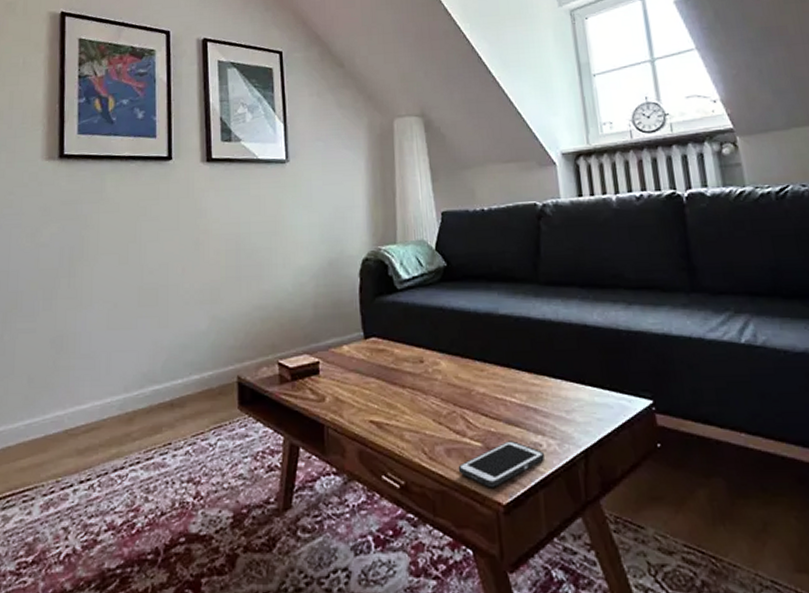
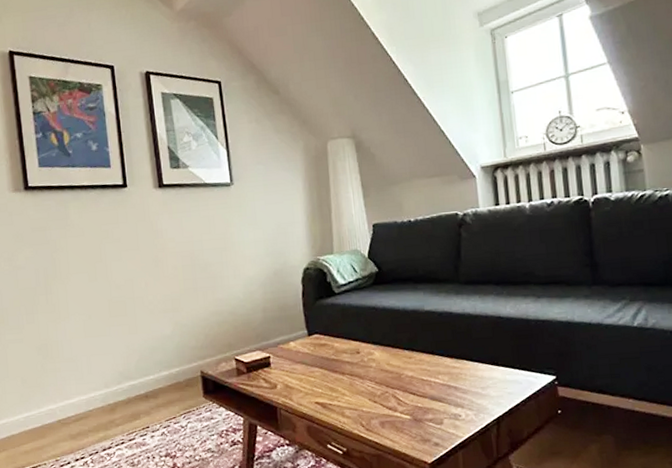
cell phone: present [458,441,544,488] -> none [390,413,463,451]

